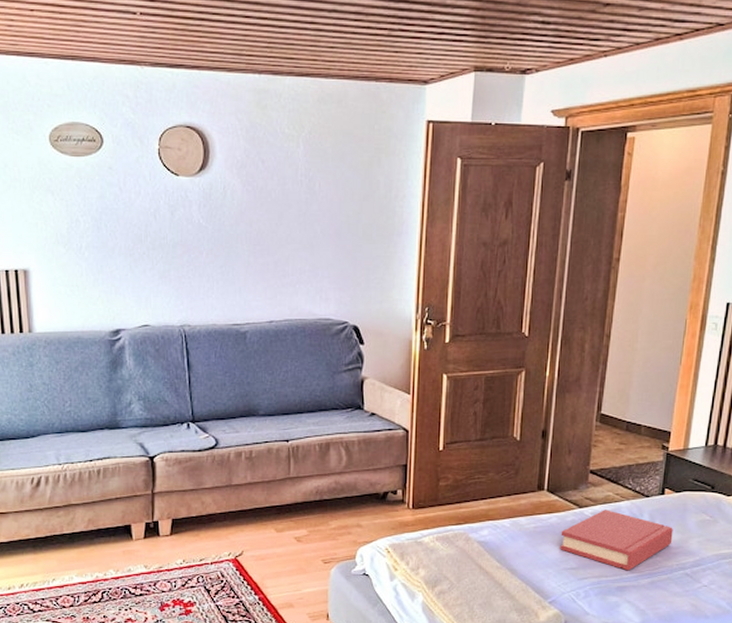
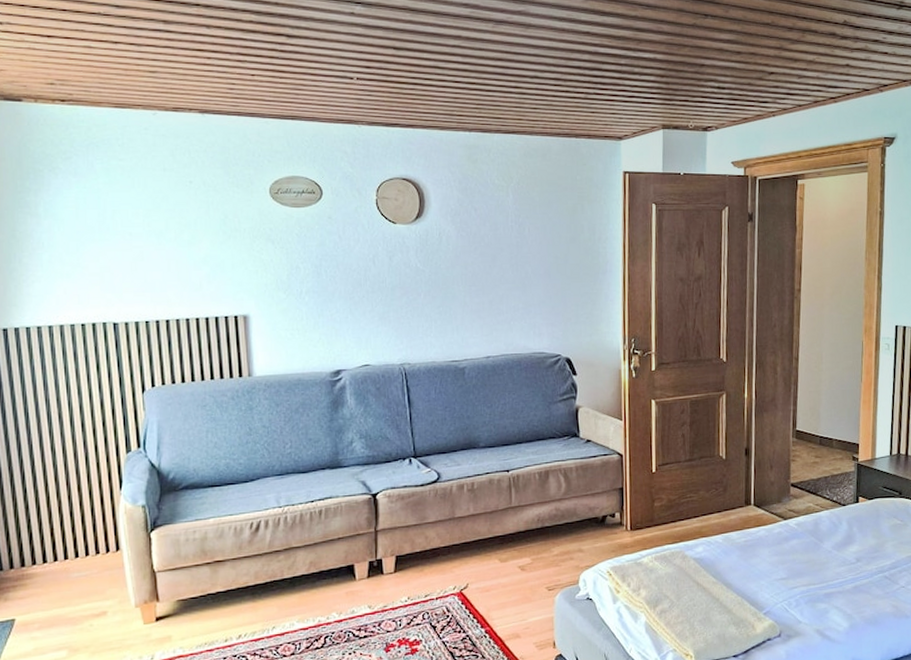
hardback book: present [560,510,673,571] -> none [769,520,870,578]

